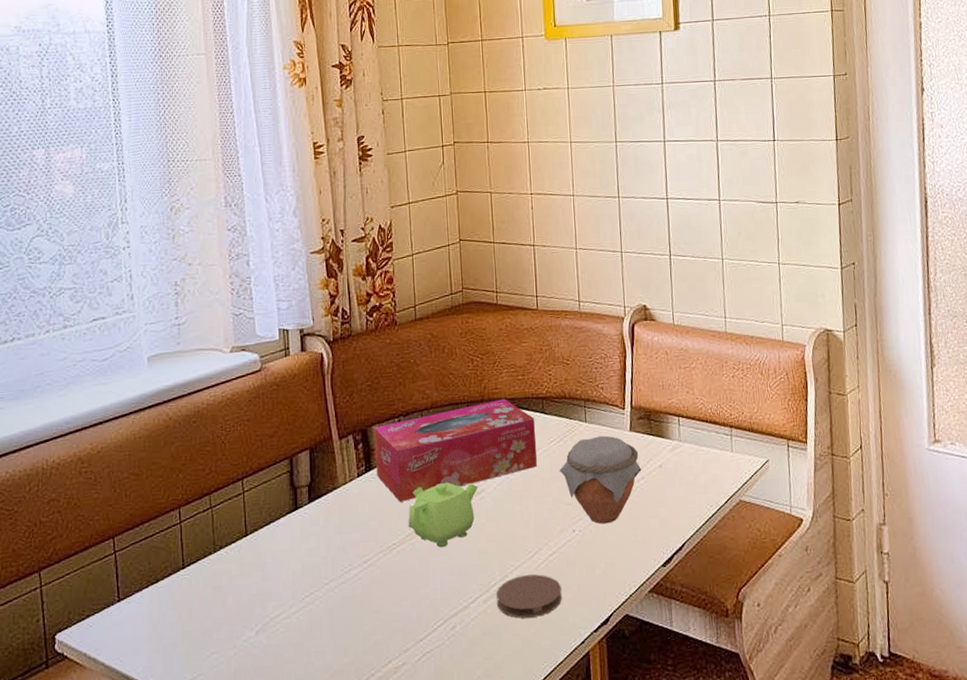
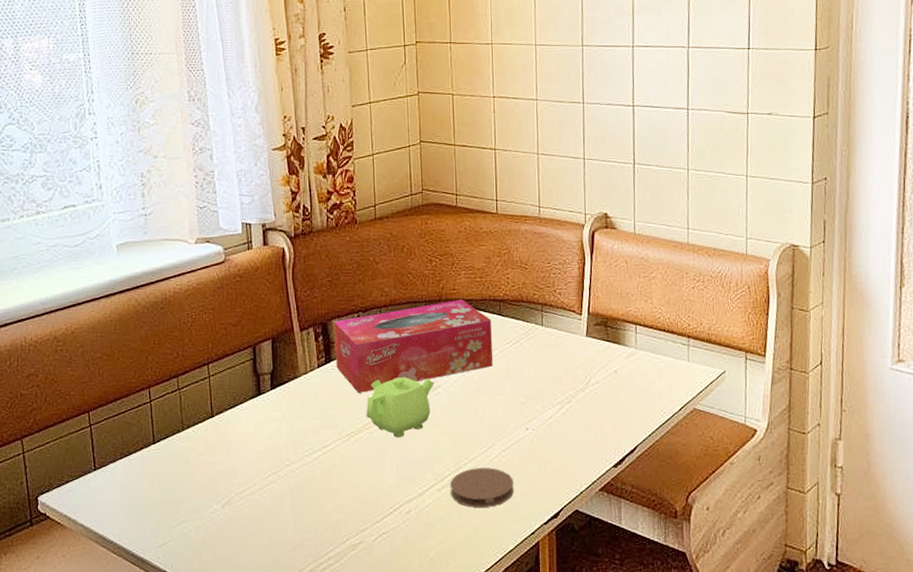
jar: present [560,435,642,524] -> none [515,339,597,424]

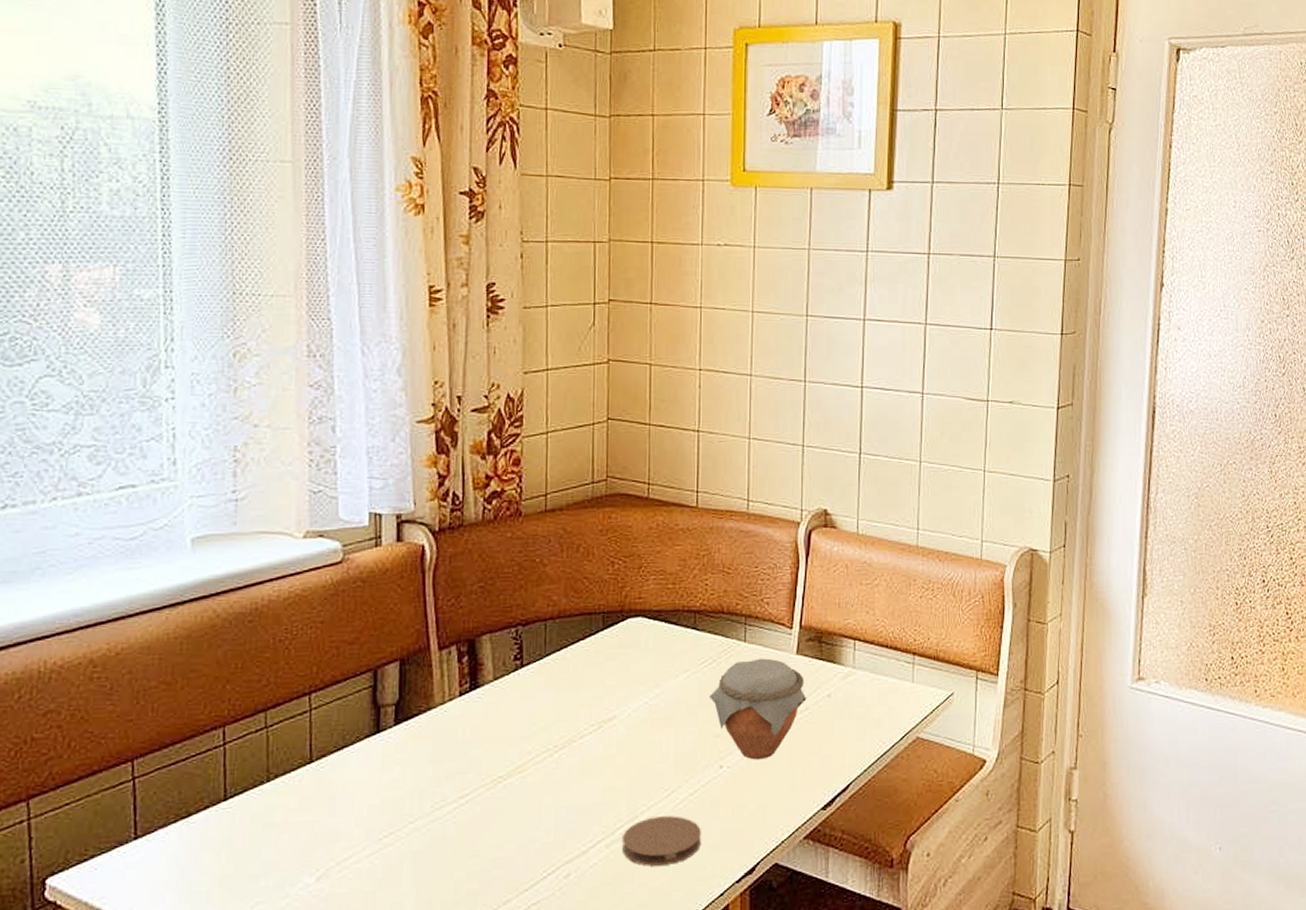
tissue box: present [334,300,492,393] -> none [483,611,685,727]
teapot: present [366,376,434,438] -> none [519,705,609,783]
jar: none [515,339,597,424] -> present [710,658,807,760]

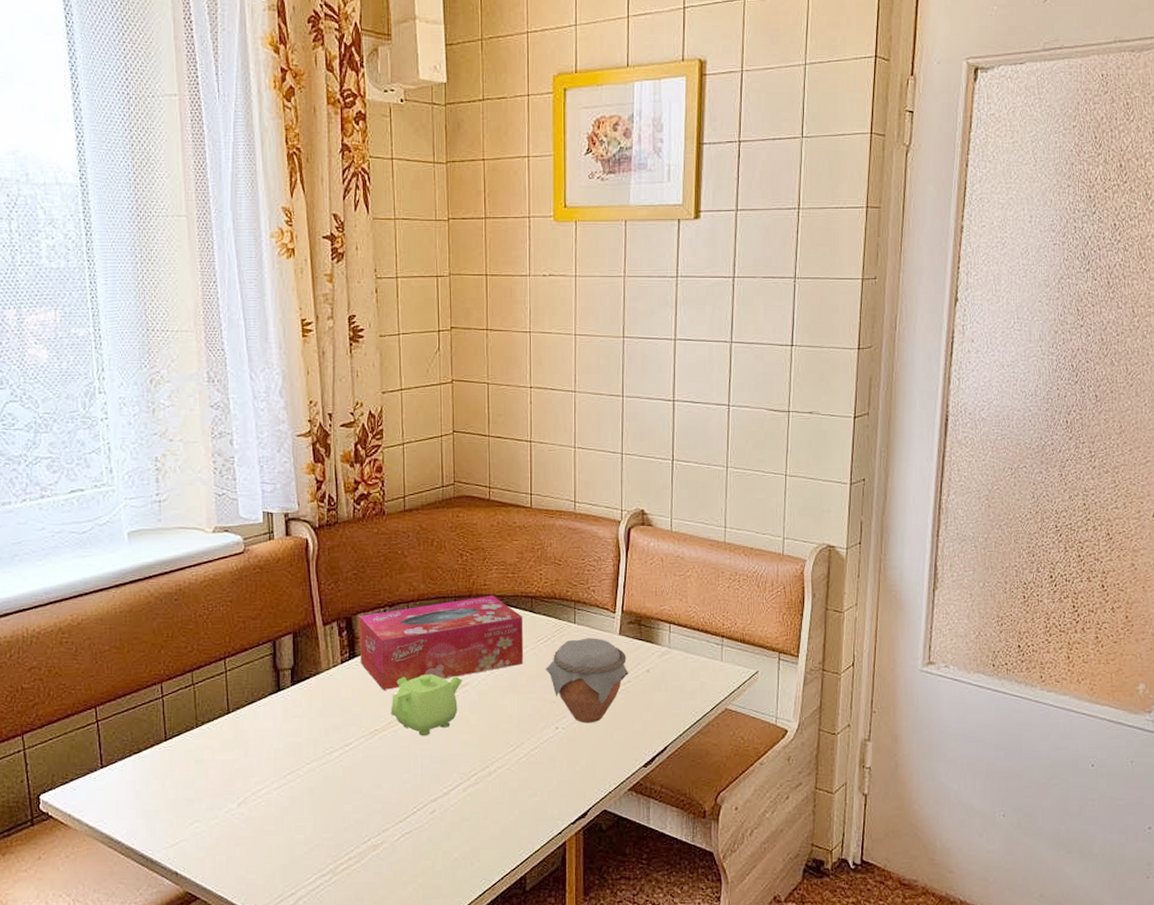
tissue box: none [483,611,685,727] -> present [359,596,523,690]
teapot: none [519,705,609,783] -> present [391,673,462,736]
coaster: present [623,816,701,866] -> none [477,767,541,807]

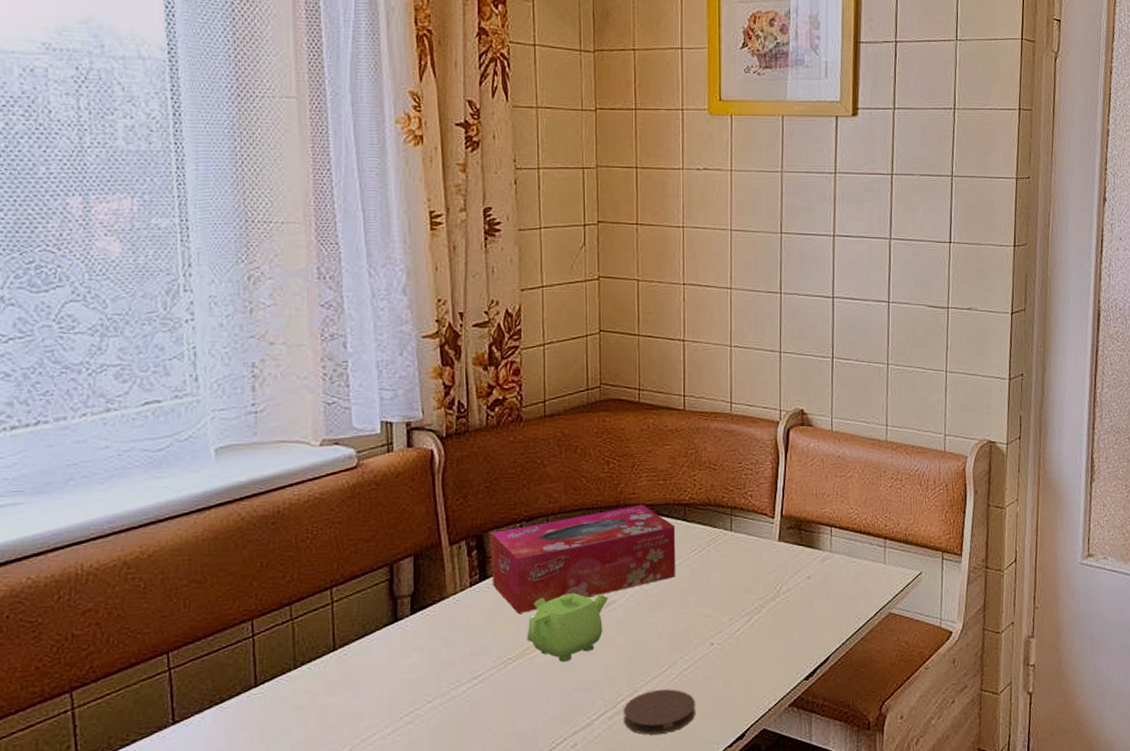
coaster: none [477,767,541,807] -> present [624,689,695,735]
jar: present [546,638,629,723] -> none [700,545,789,637]

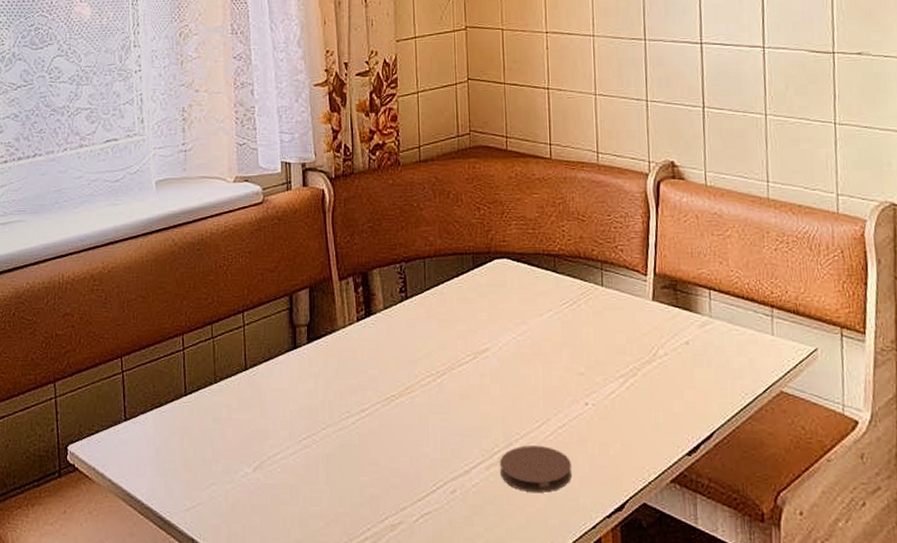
tissue box: present [491,505,676,614] -> none [375,253,547,352]
teapot: present [527,592,608,662] -> none [408,336,482,406]

